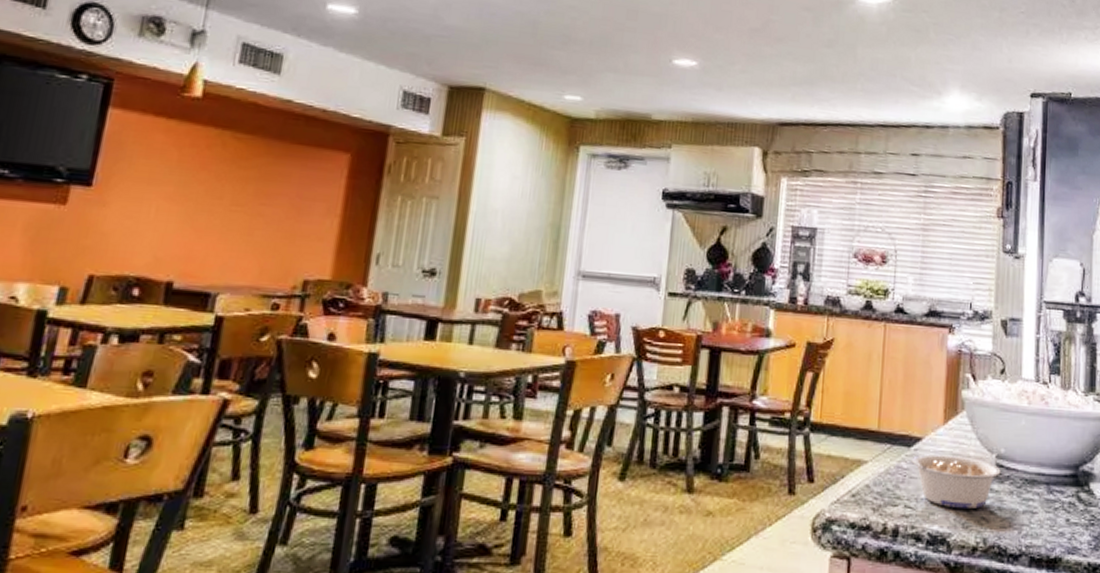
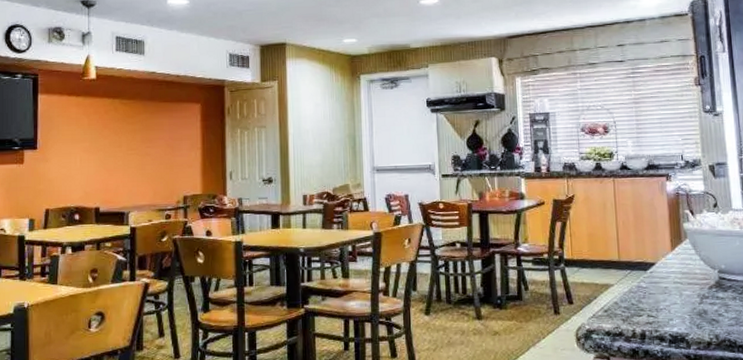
legume: present [907,454,1001,510] -> none [645,274,724,314]

